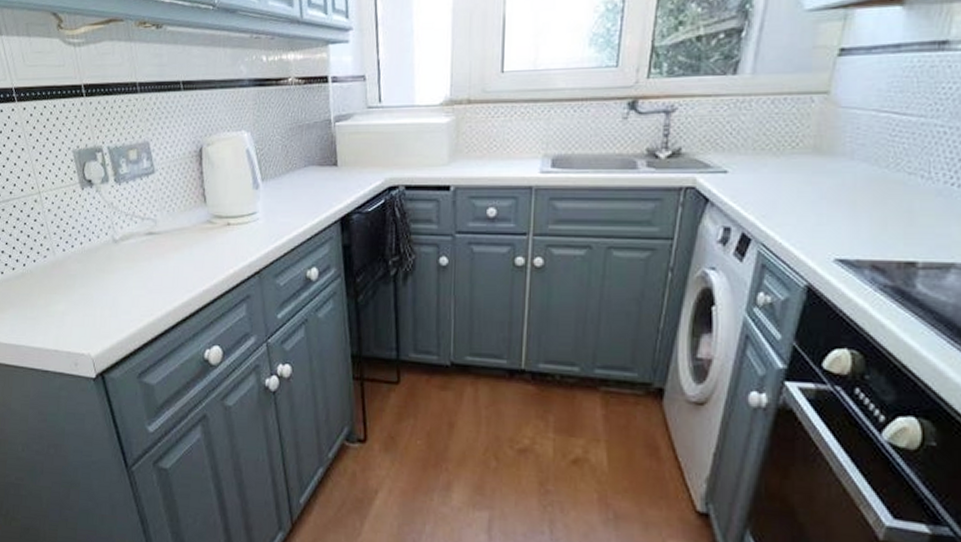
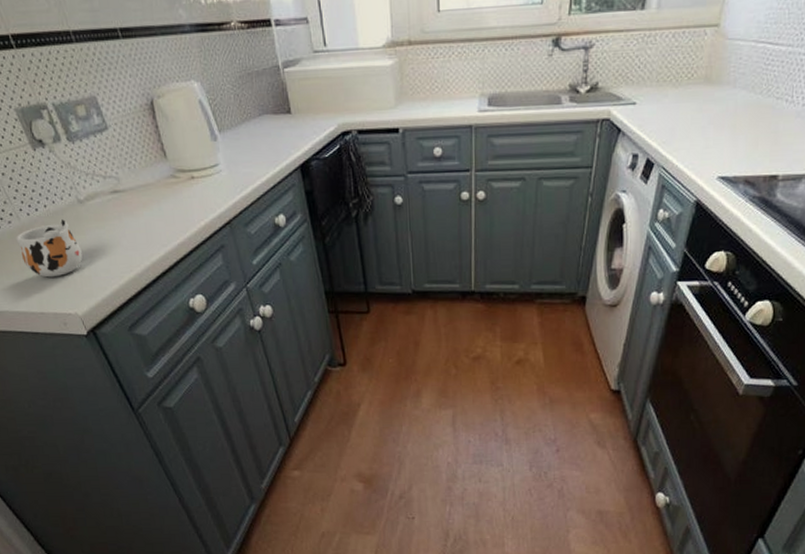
mug: none [47,257,107,315] -> present [16,219,83,278]

